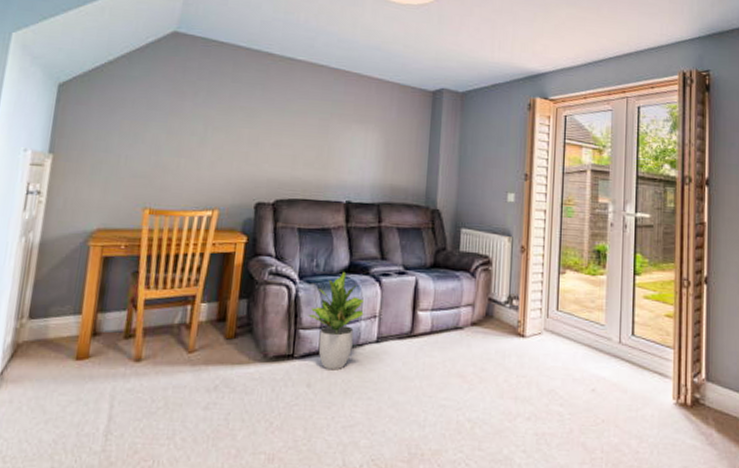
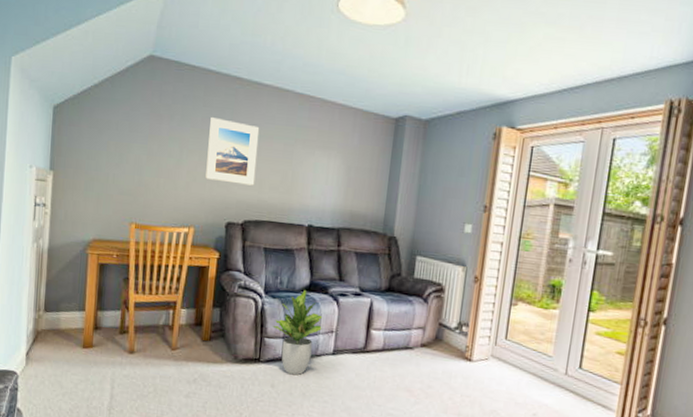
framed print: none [233,93,293,163] -> present [205,117,260,186]

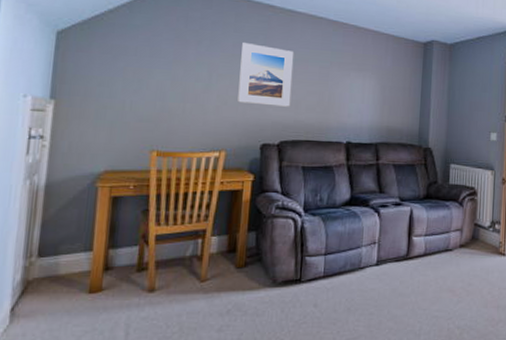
potted plant: present [272,289,322,375] -> none [313,204,364,291]

